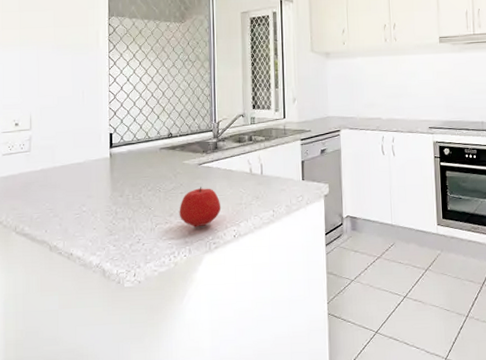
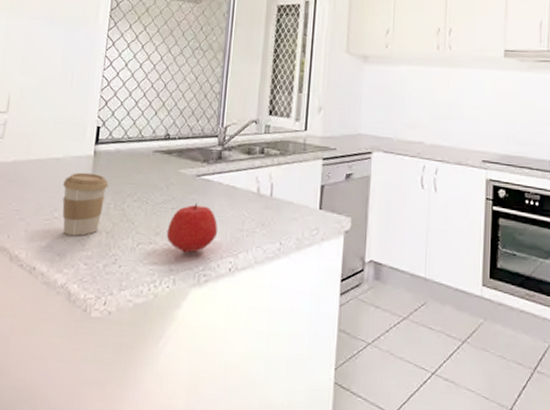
coffee cup: none [87,172,125,224] -> present [62,172,109,236]

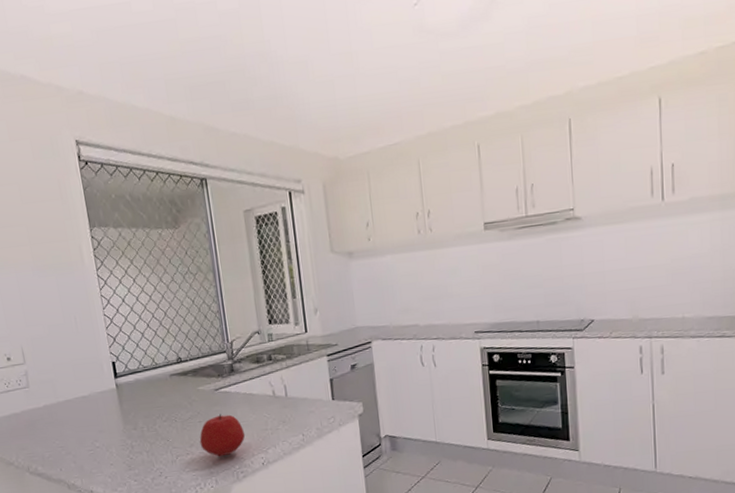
coffee cup: present [62,172,109,236] -> none [95,403,139,460]

